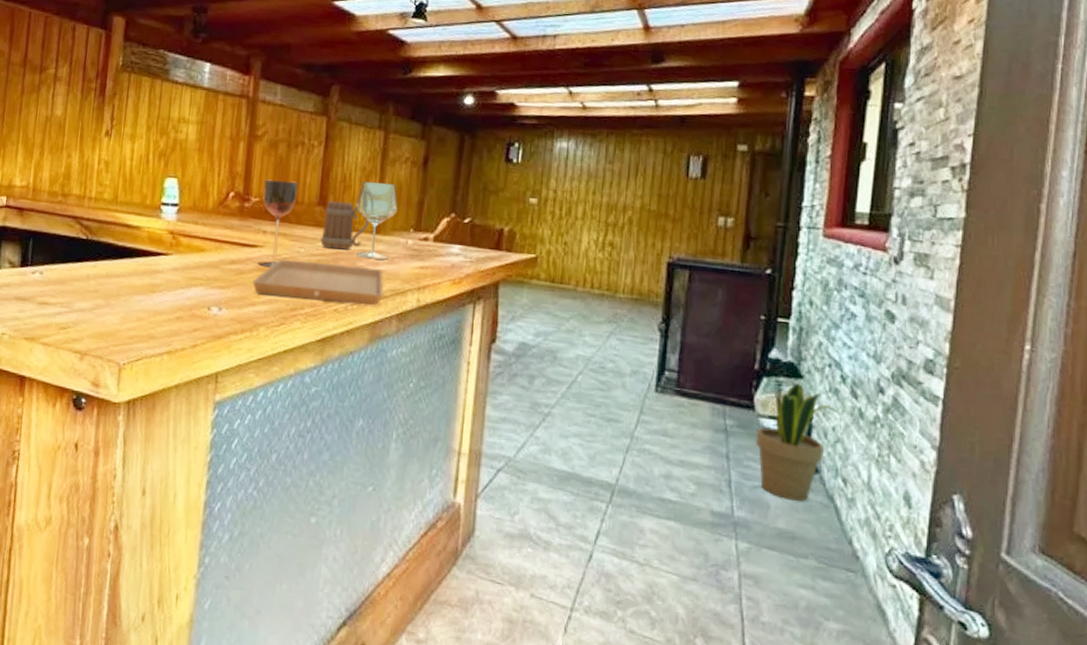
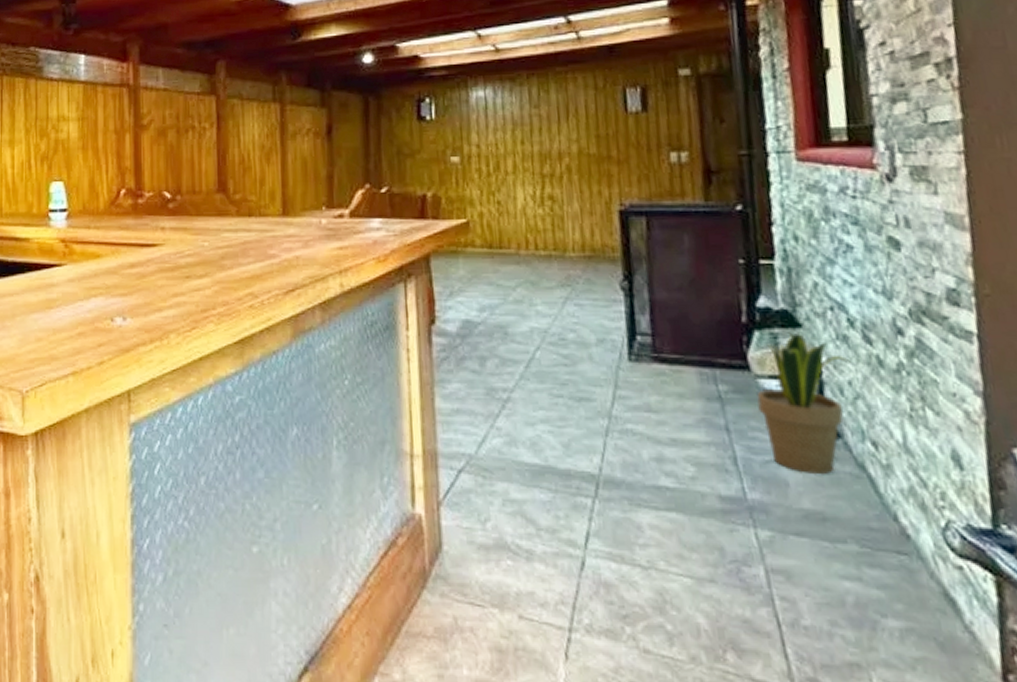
tray: present [252,260,384,305] -> none [156,254,302,298]
wineglass: present [258,179,299,267] -> none [155,170,194,266]
beer mug: present [320,201,370,250] -> none [225,185,277,239]
wine glass: present [355,181,398,260] -> none [258,159,306,245]

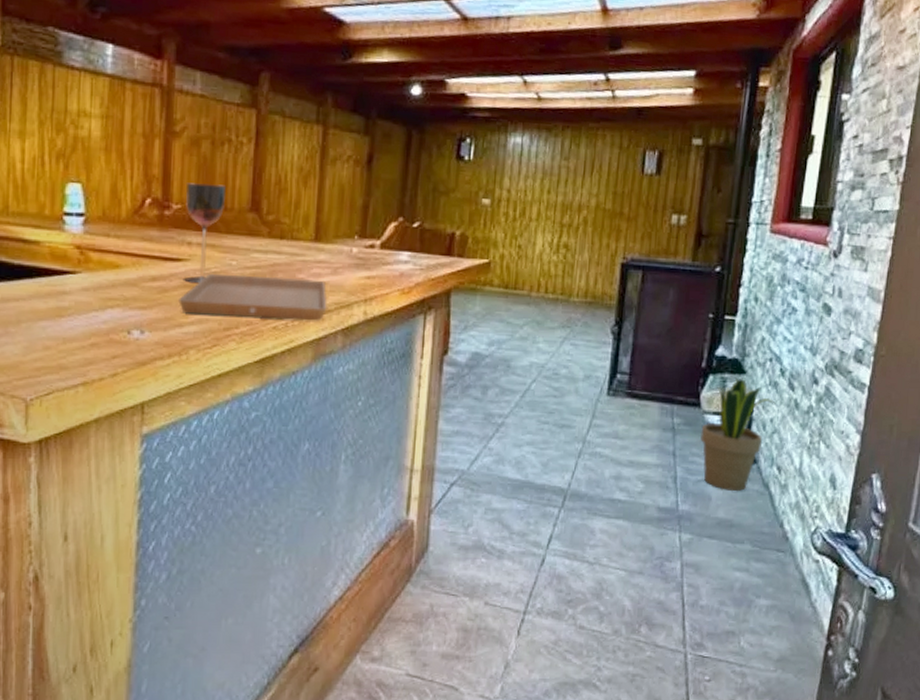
wineglass: none [155,170,194,266] -> present [184,183,227,283]
tray: none [156,254,302,298] -> present [178,274,327,320]

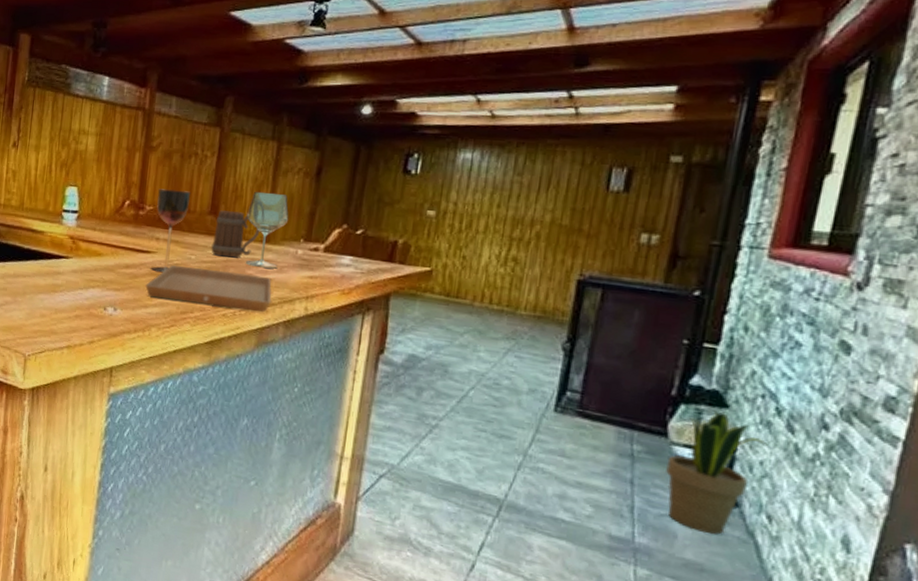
beer mug: none [254,206,310,261] -> present [211,210,260,258]
wine glass: none [293,183,341,271] -> present [245,191,289,269]

